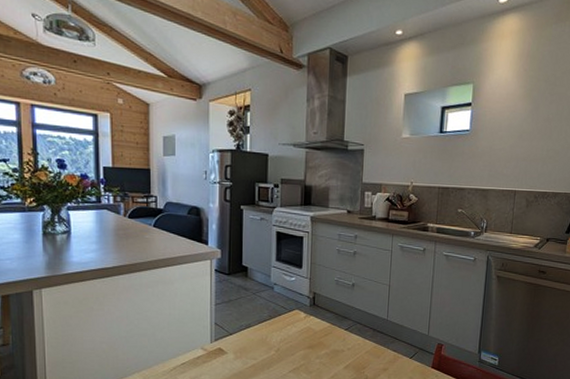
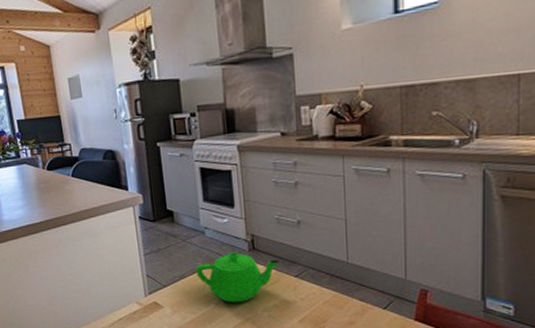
teapot: none [261,306,334,351] -> present [195,252,280,303]

